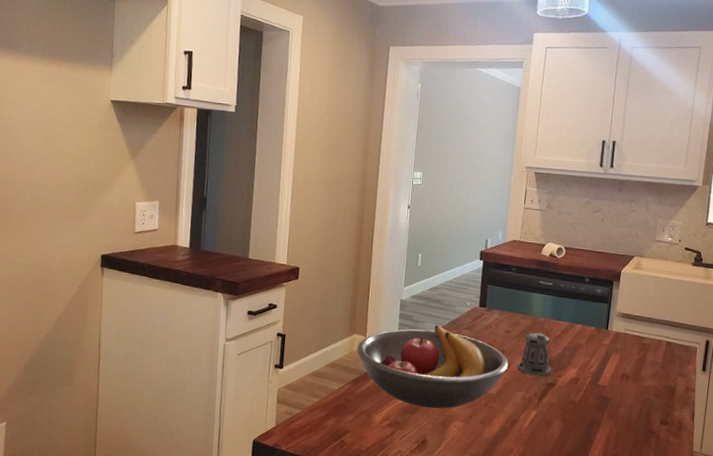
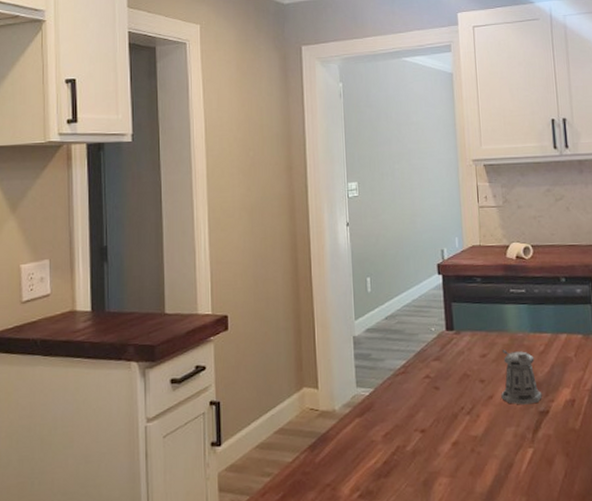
fruit bowl: present [357,324,509,409] -> none [309,359,491,467]

